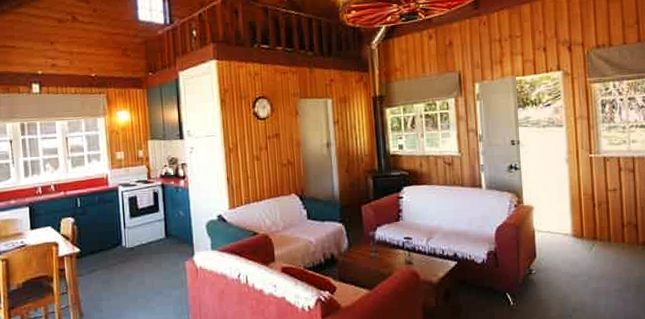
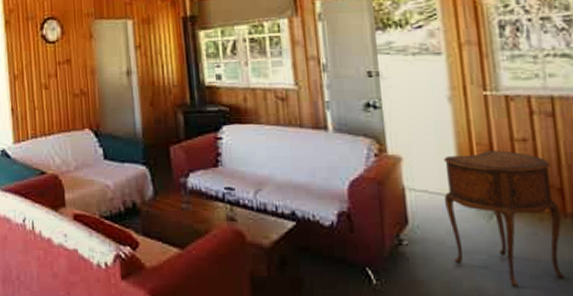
side table: none [561,198,636,299] -> present [444,150,566,287]

